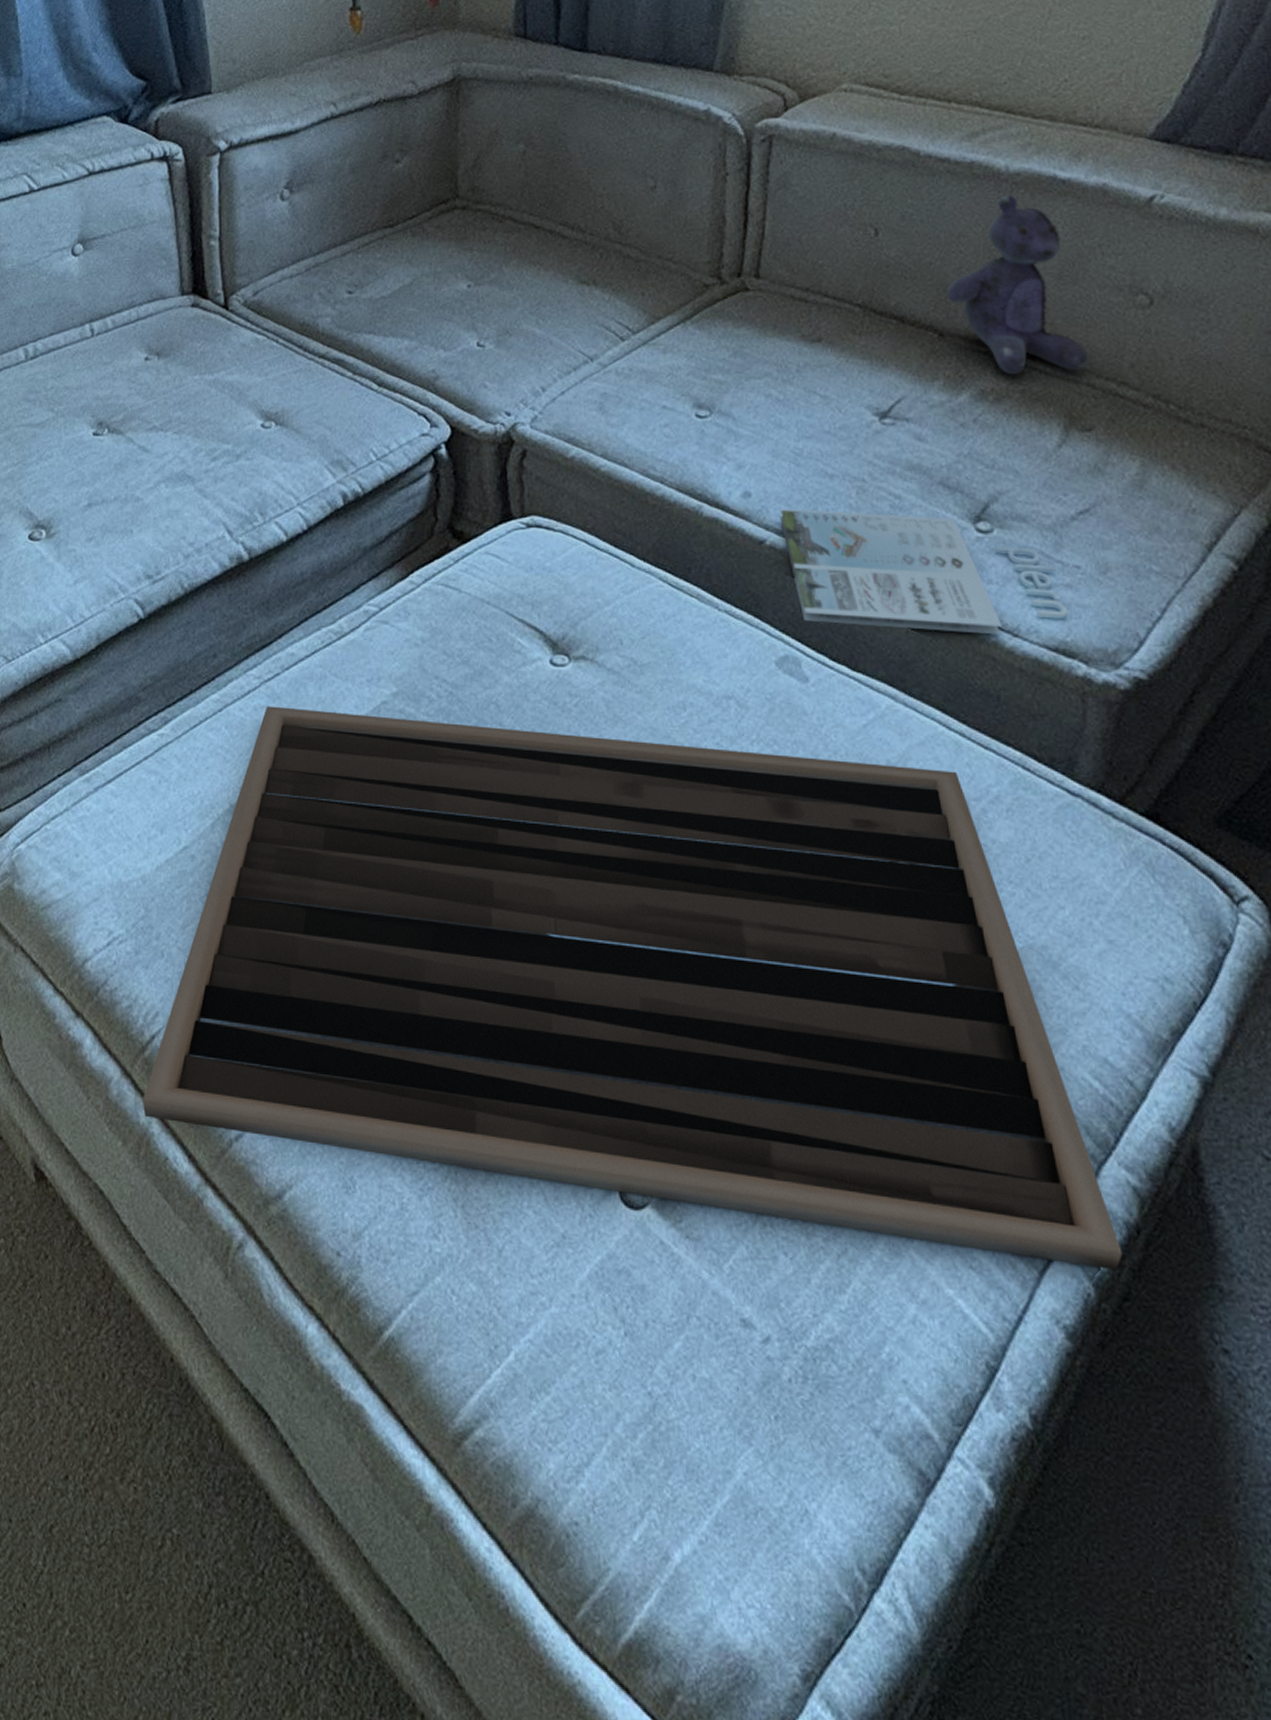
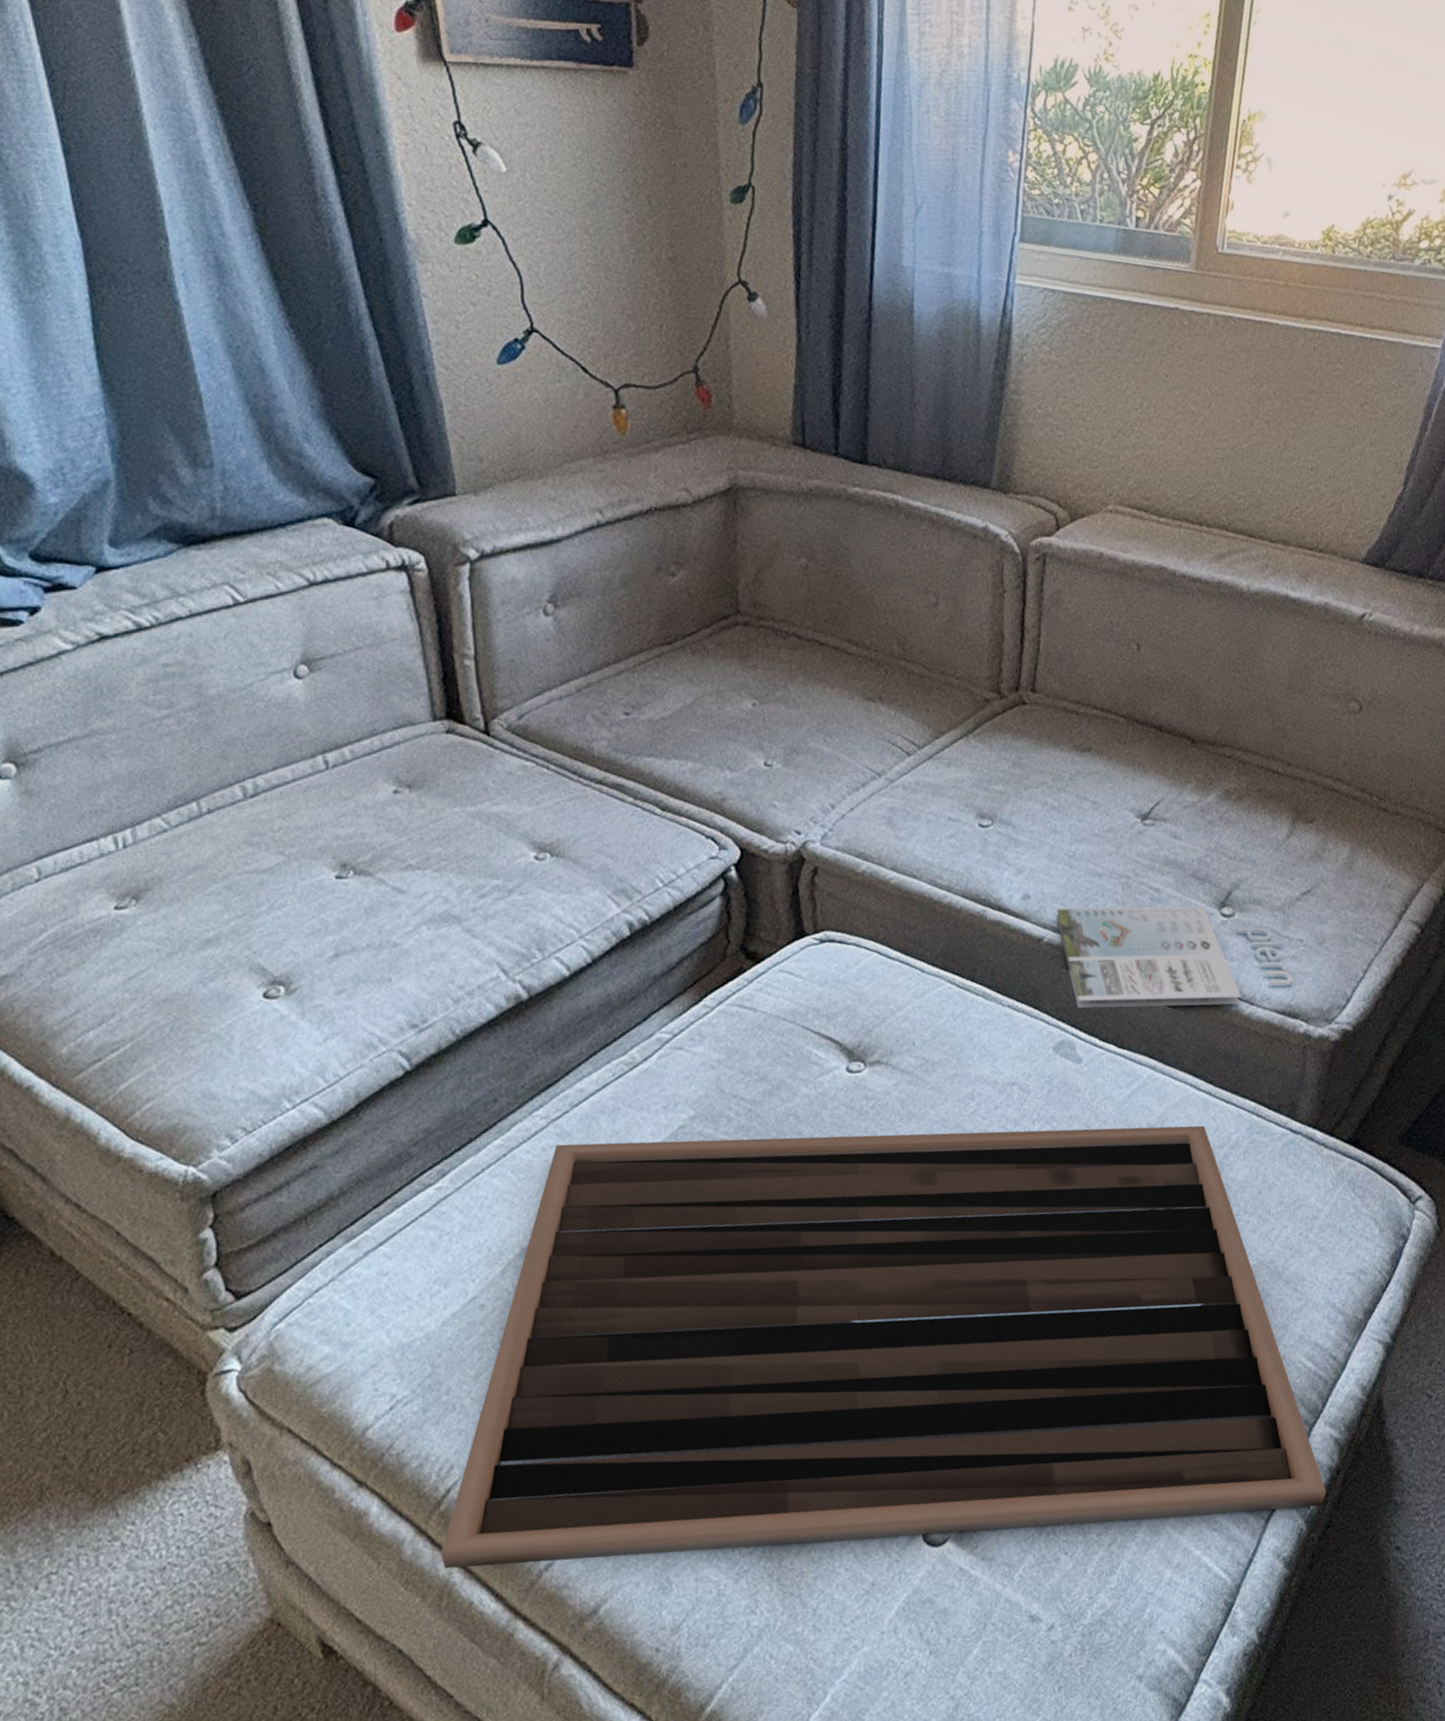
stuffed animal: present [947,193,1090,375] -> none [1198,611,1313,776]

